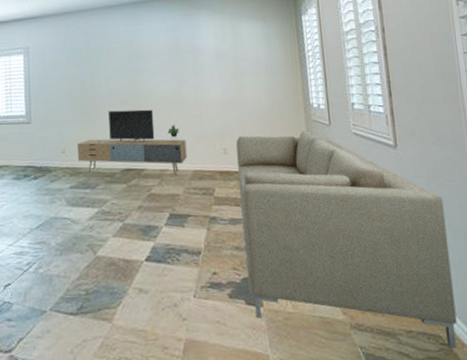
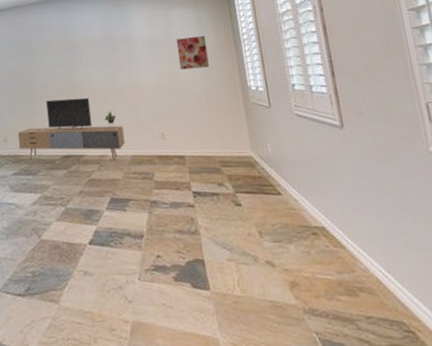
sofa: present [235,130,457,349] -> none [173,113,424,336]
wall art: none [243,50,274,84] -> present [176,35,209,70]

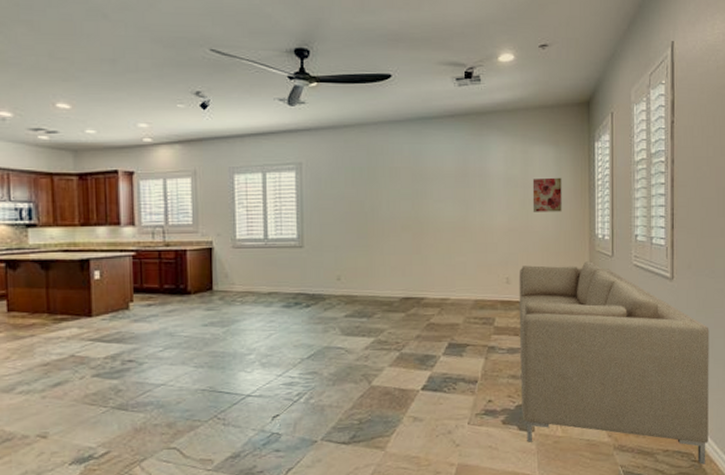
media console: present [17,97,125,161] -> none [353,235,469,305]
sofa: none [173,113,424,336] -> present [519,261,709,465]

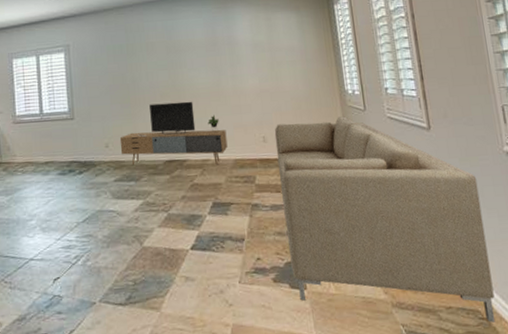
media console: none [353,235,469,305] -> present [119,101,228,165]
wall art: present [532,177,562,212] -> none [278,39,310,73]

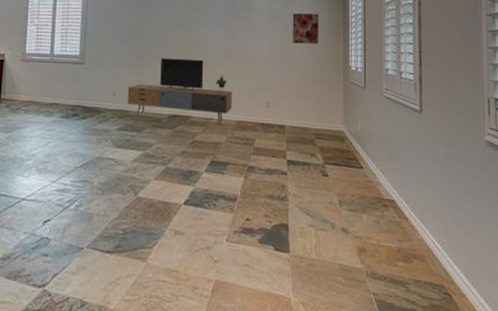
sofa: present [274,116,496,323] -> none [277,91,459,298]
wall art: none [278,39,310,73] -> present [292,13,319,44]

